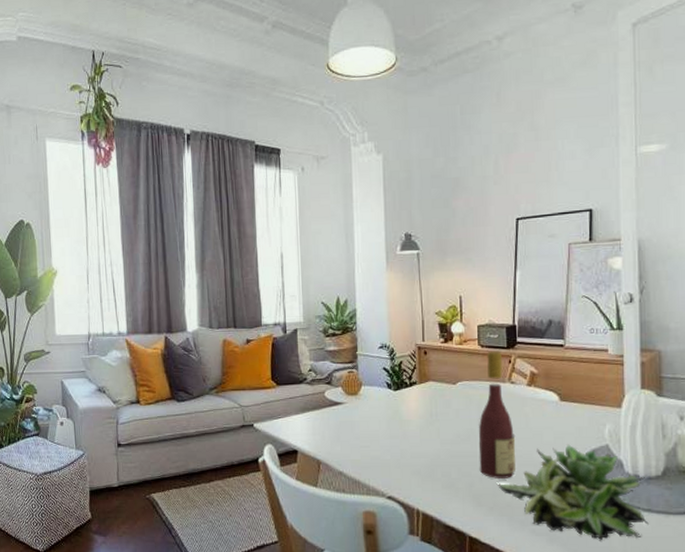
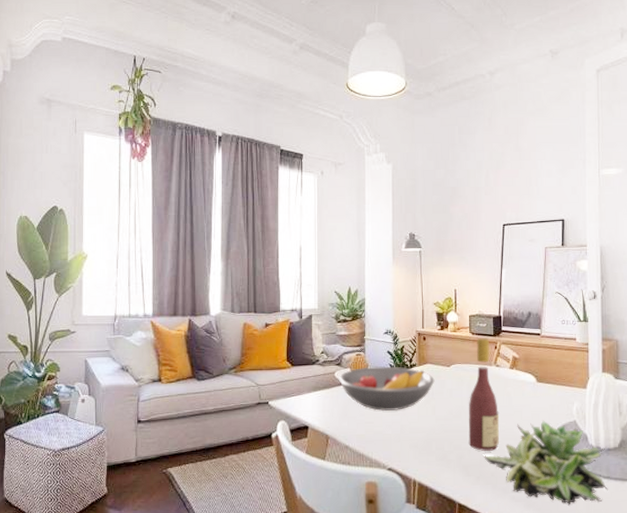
fruit bowl: none [328,384,439,434] -> present [338,366,435,411]

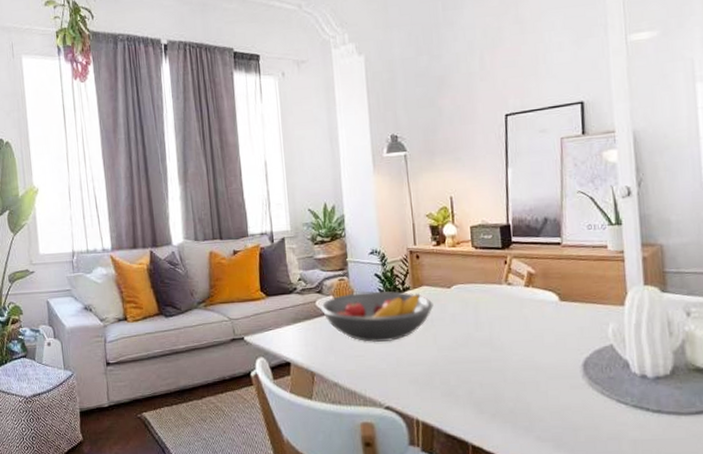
wine bottle: present [468,338,500,451] -> none [476,252,517,384]
succulent plant: present [484,420,608,506] -> none [499,345,659,445]

